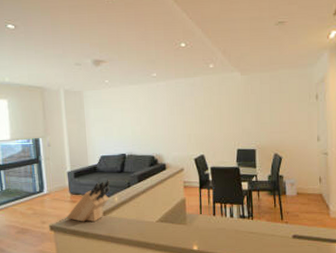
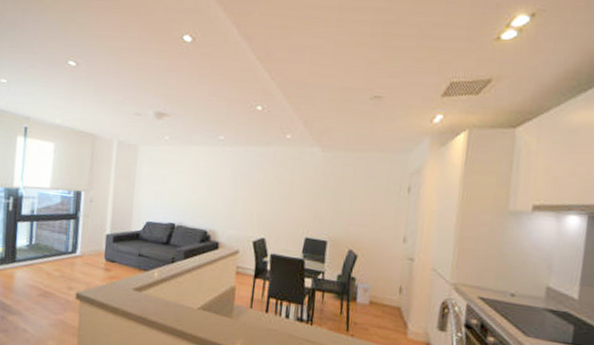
knife block: present [66,180,111,222] -> none [97,250,153,297]

